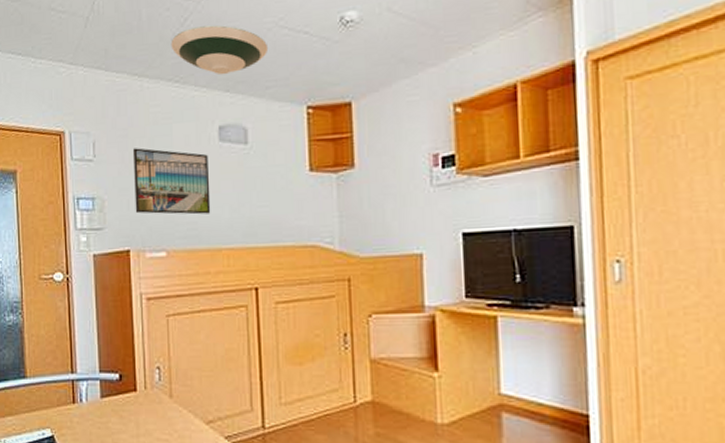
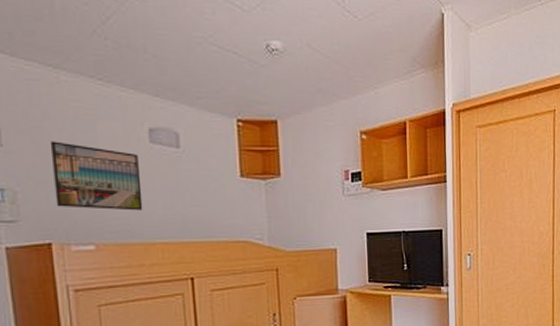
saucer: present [170,25,269,75] -> none [91,27,199,80]

